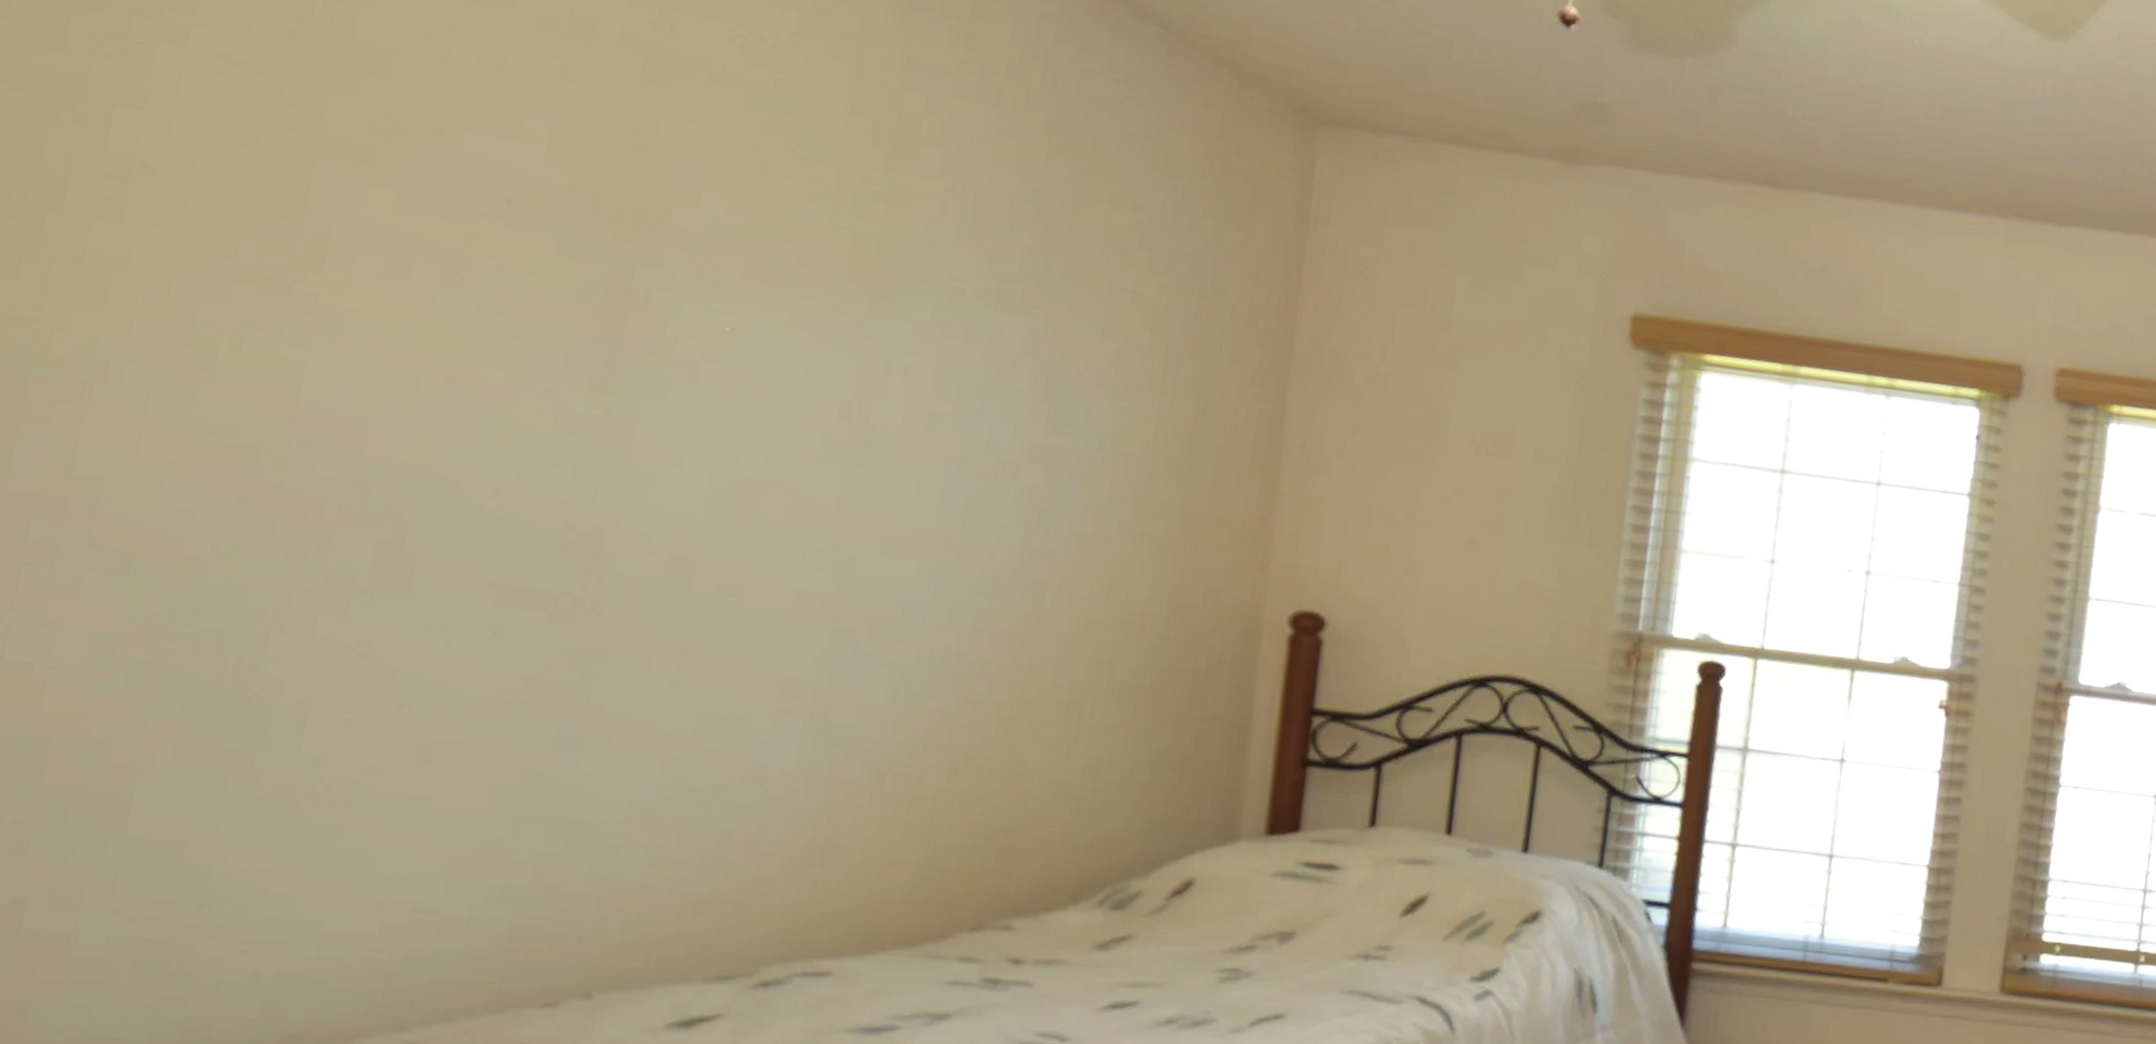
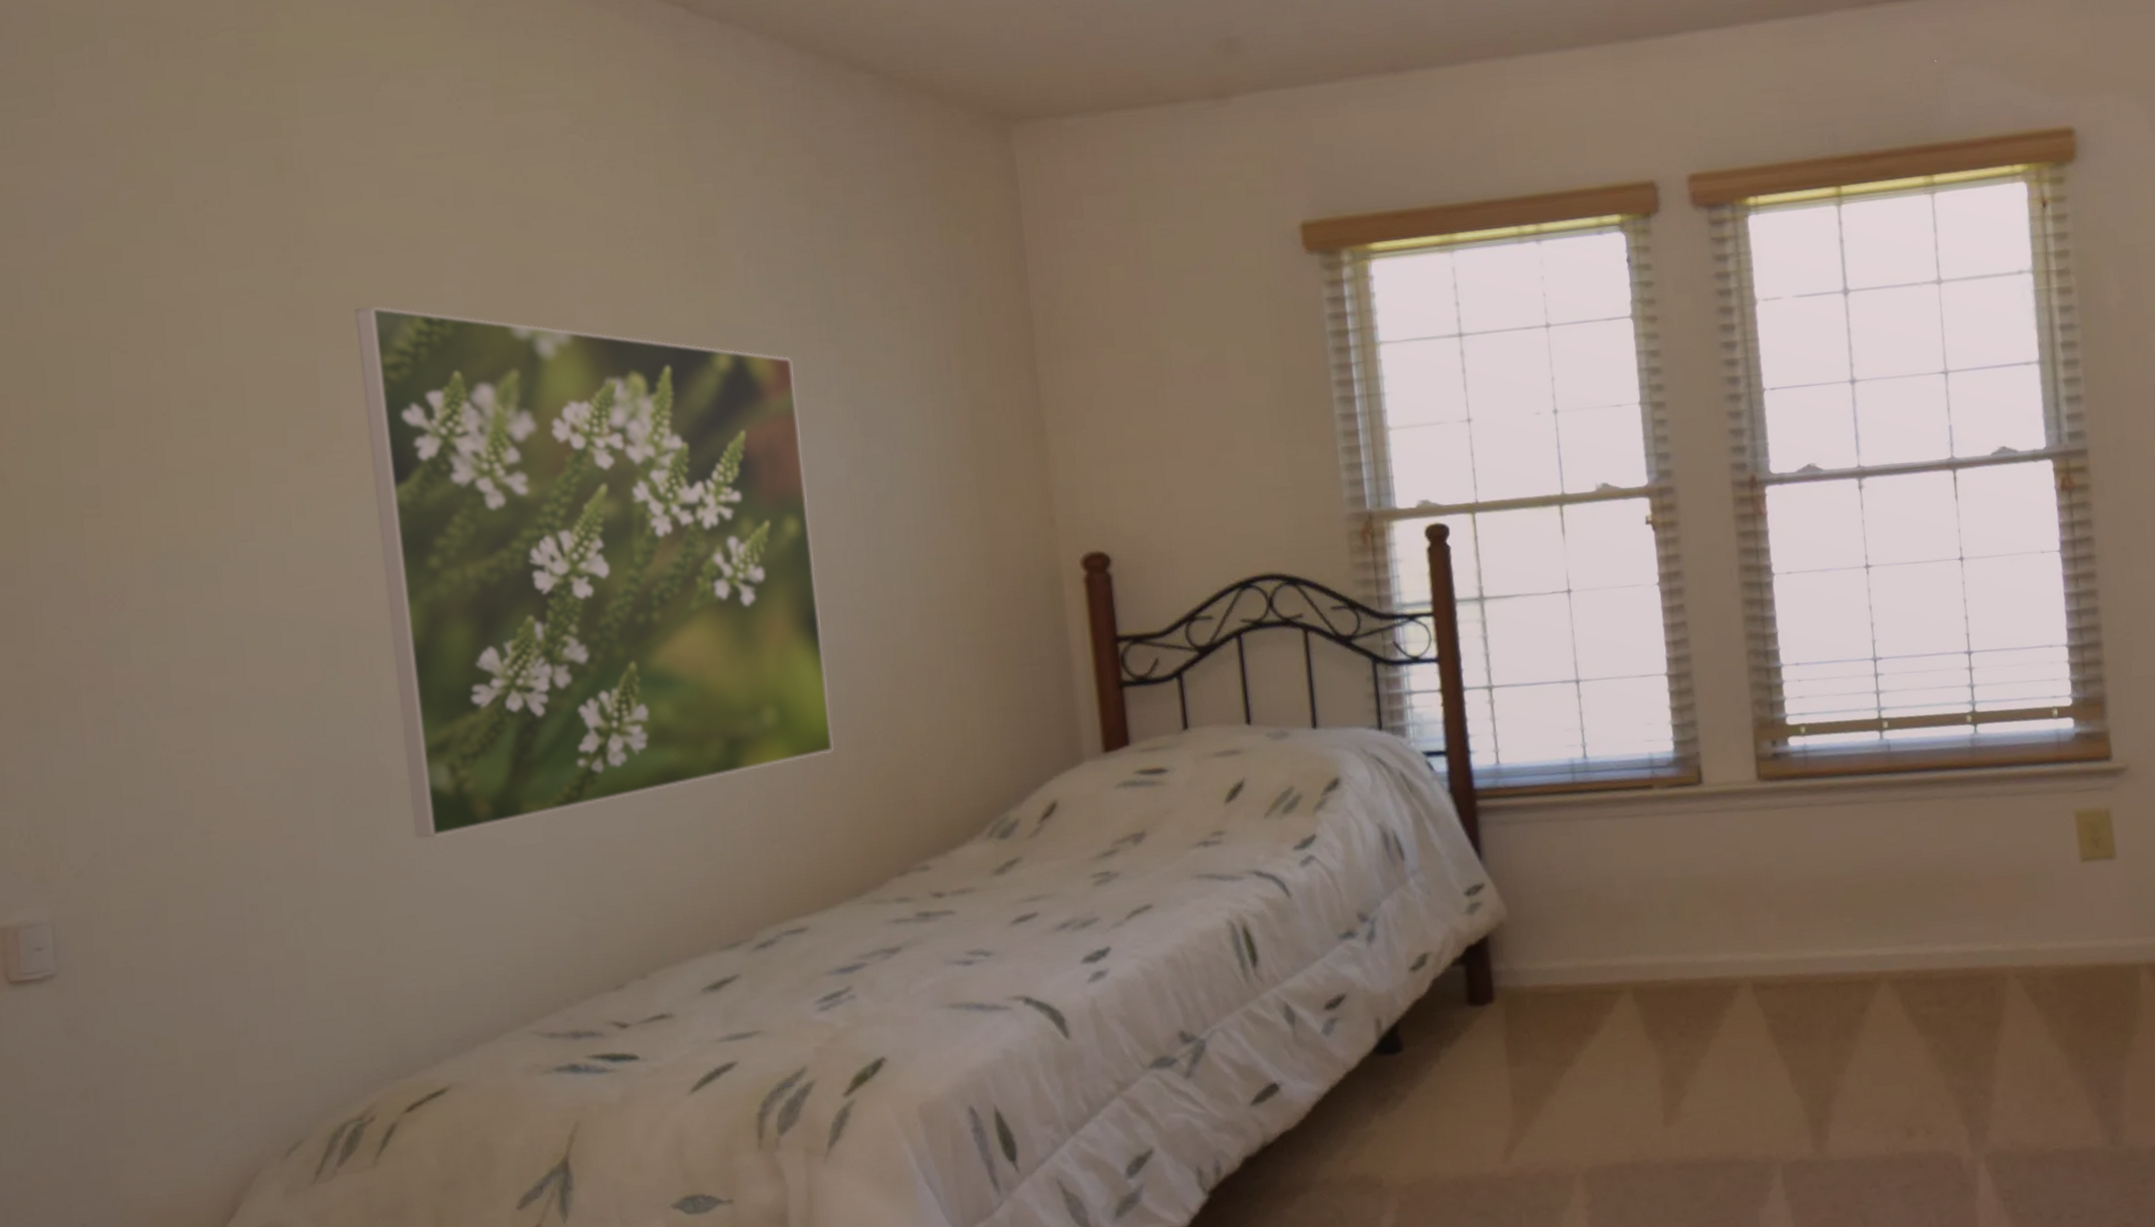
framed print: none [295,117,980,781] -> present [354,305,834,840]

